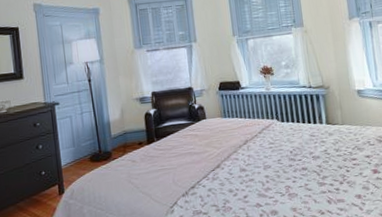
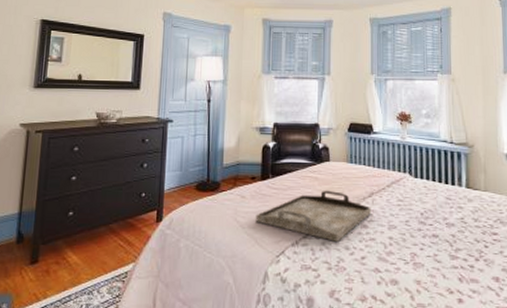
serving tray: none [147,144,248,187] -> present [255,190,371,242]

